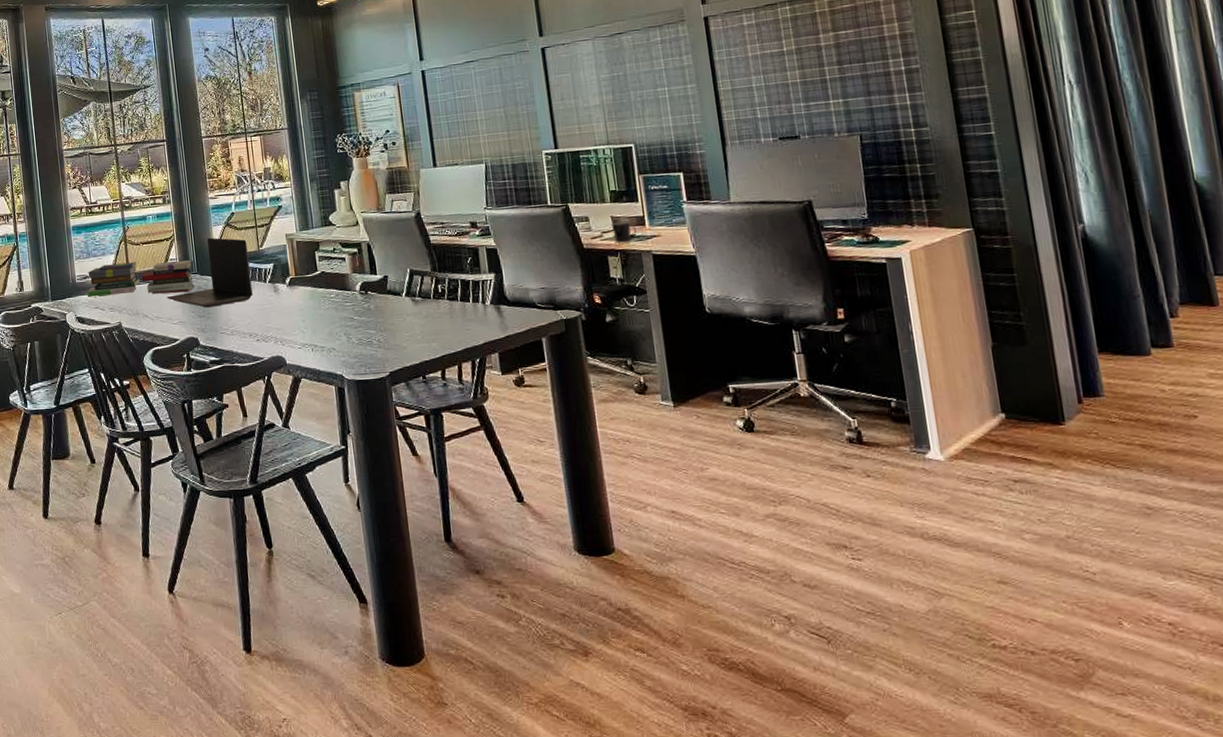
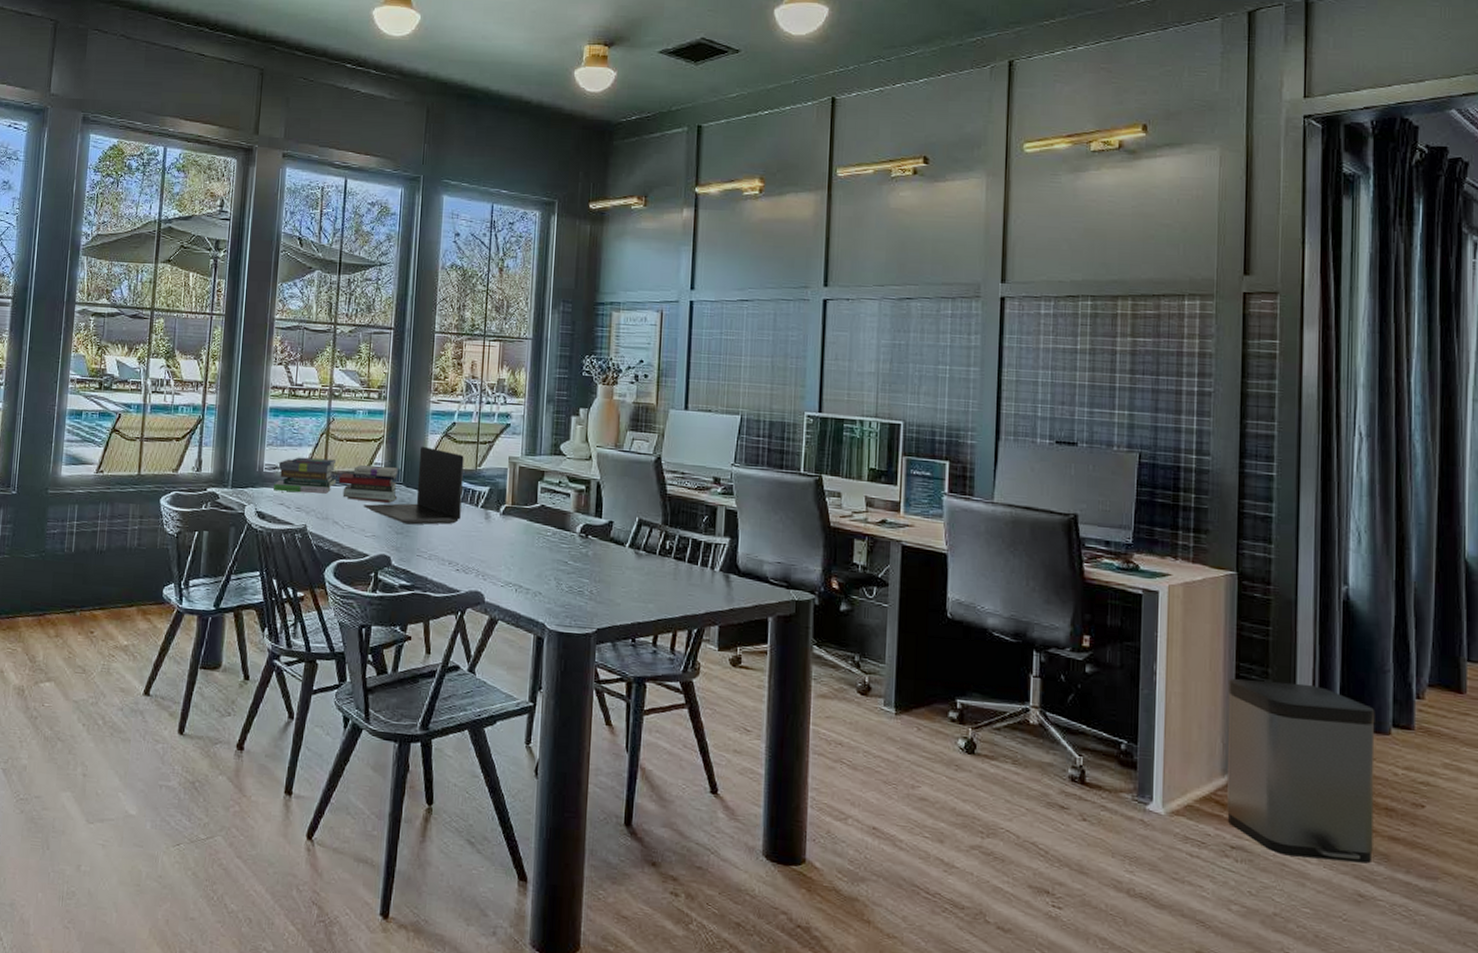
mug: present [610,221,637,245] -> none [863,503,890,529]
pedal bin: none [984,320,1154,481] -> present [1227,679,1375,864]

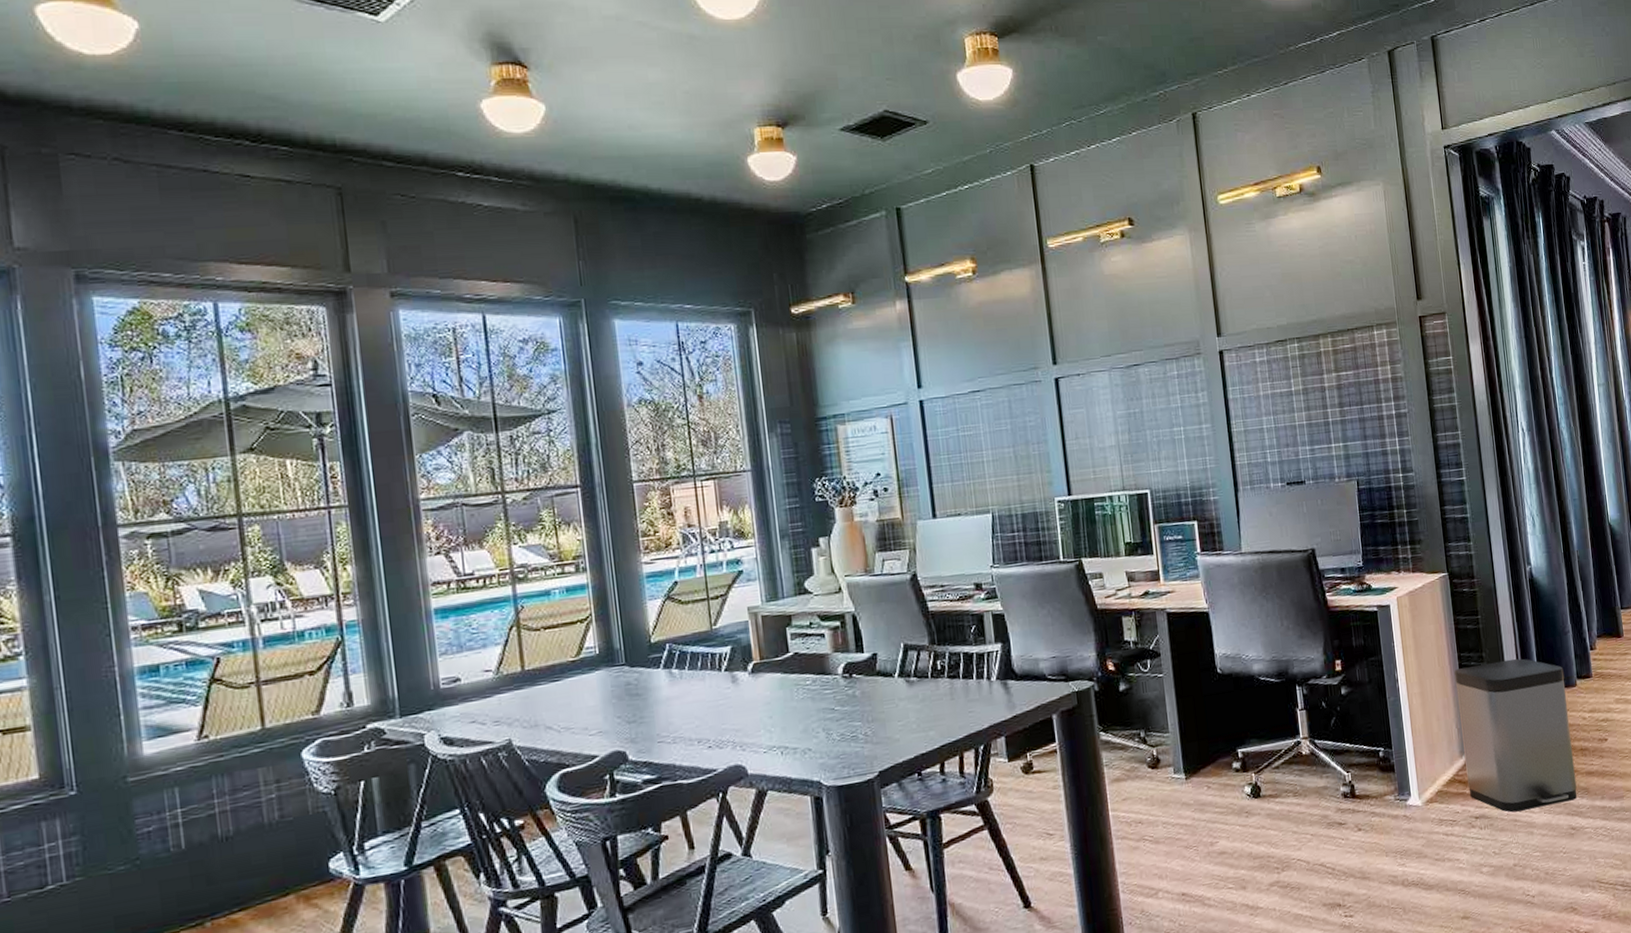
books: present [274,457,337,494] -> none [458,654,541,709]
books: present [338,464,398,504] -> none [542,648,622,697]
laptop computer: present [363,446,464,525] -> none [580,615,703,710]

